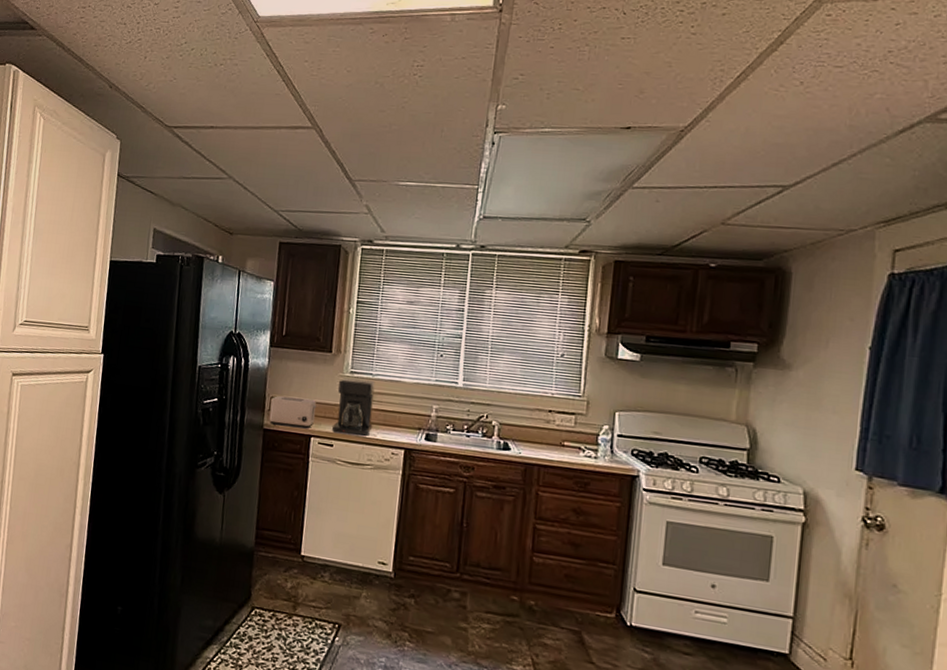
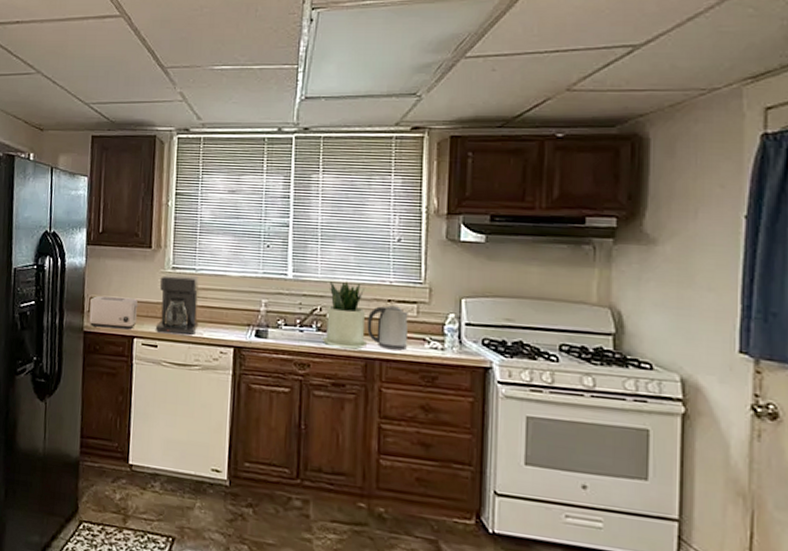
planter: none [487,391,529,455] -> present [323,281,368,349]
kettle: none [528,415,567,458] -> present [367,305,408,351]

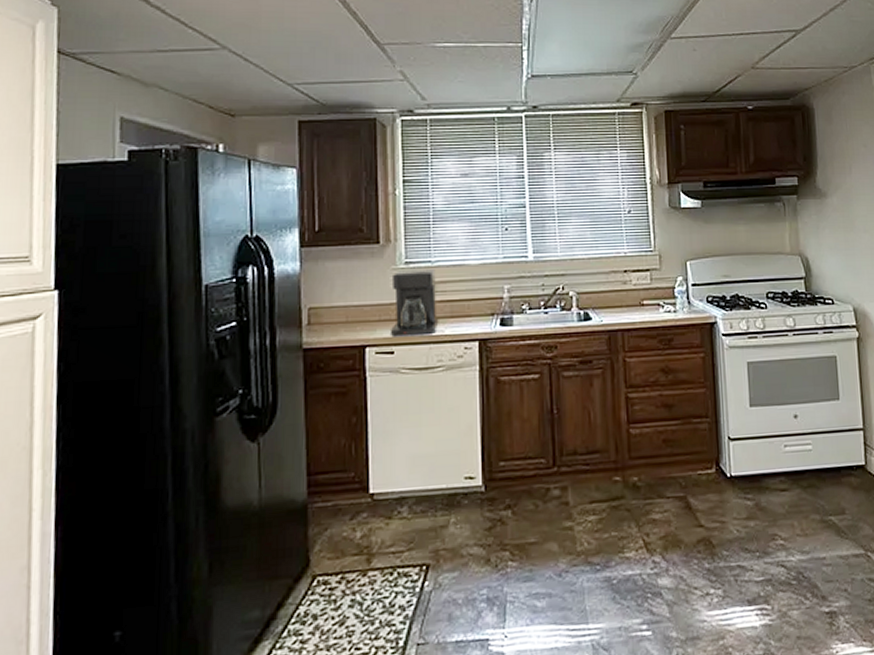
toaster: present [89,295,139,330] -> none [309,302,369,341]
planter: present [323,281,368,349] -> none [567,257,610,325]
kettle: present [367,305,408,351] -> none [607,276,644,319]

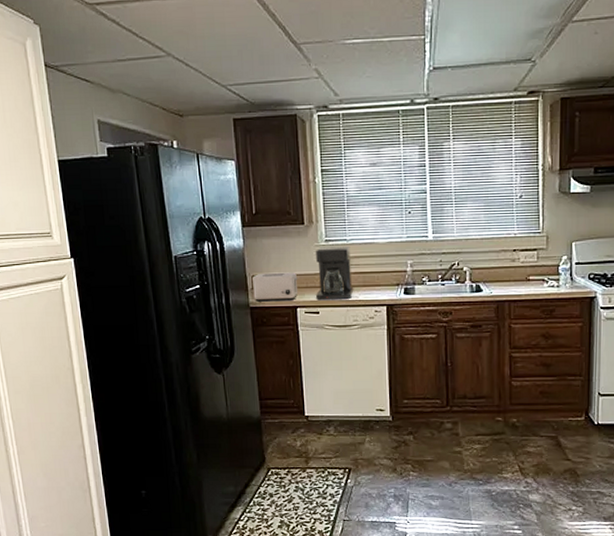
toaster: none [309,302,369,341] -> present [253,272,299,302]

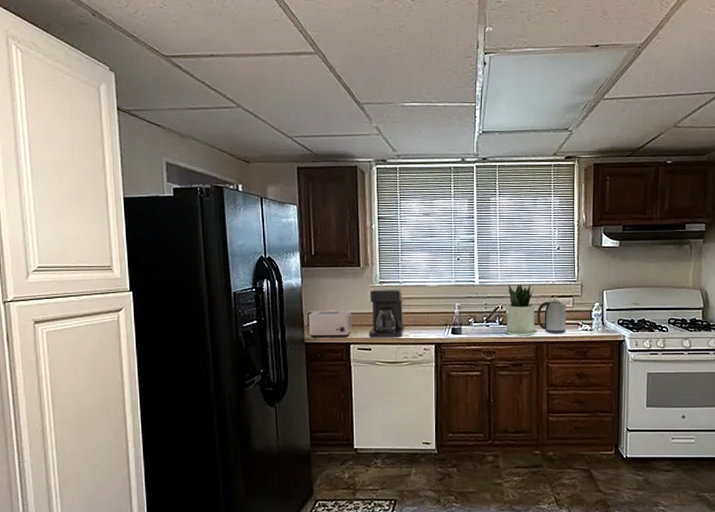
planter: none [461,237,499,295] -> present [504,283,538,336]
kettle: none [497,254,530,292] -> present [537,300,566,334]

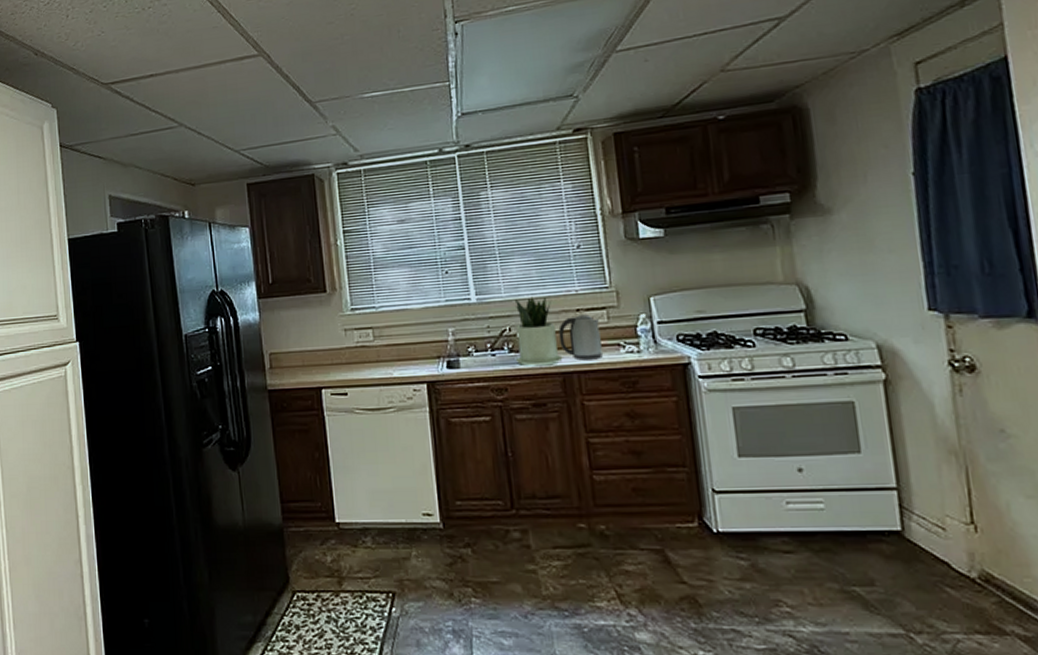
toaster: present [309,310,352,338] -> none [270,347,323,383]
coffee maker: present [368,287,405,338] -> none [339,313,387,379]

